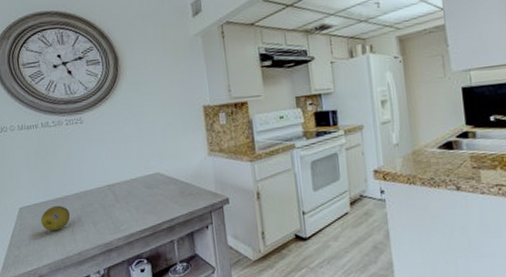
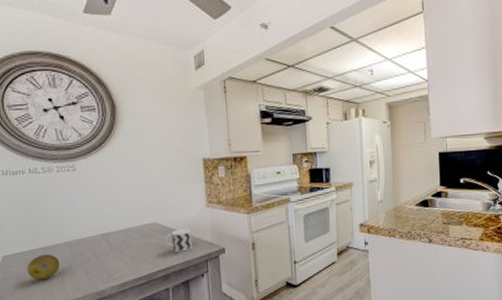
cup: none [168,178,196,203] -> present [165,228,192,253]

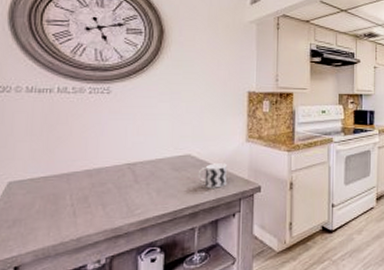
fruit: present [26,254,60,281] -> none [34,182,74,212]

